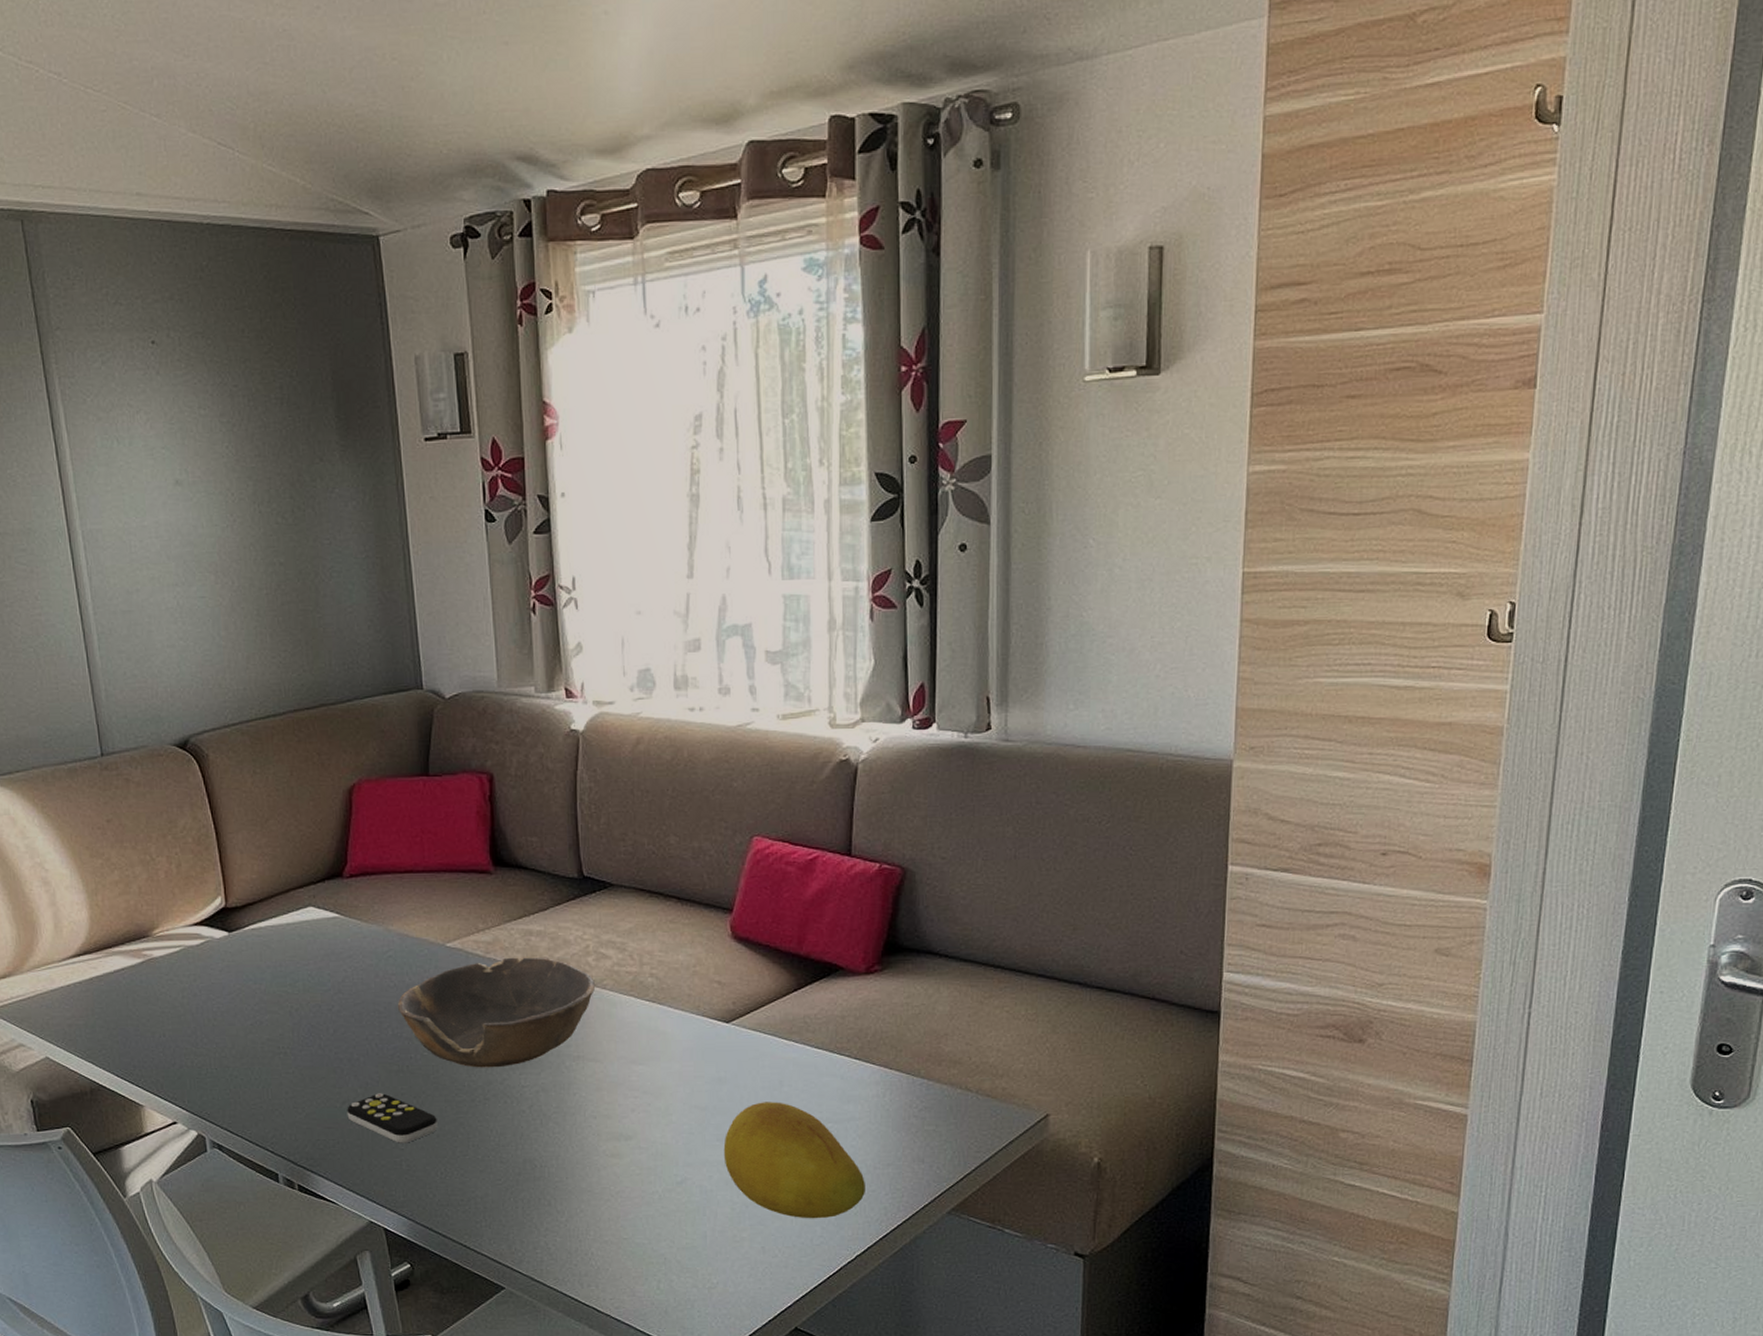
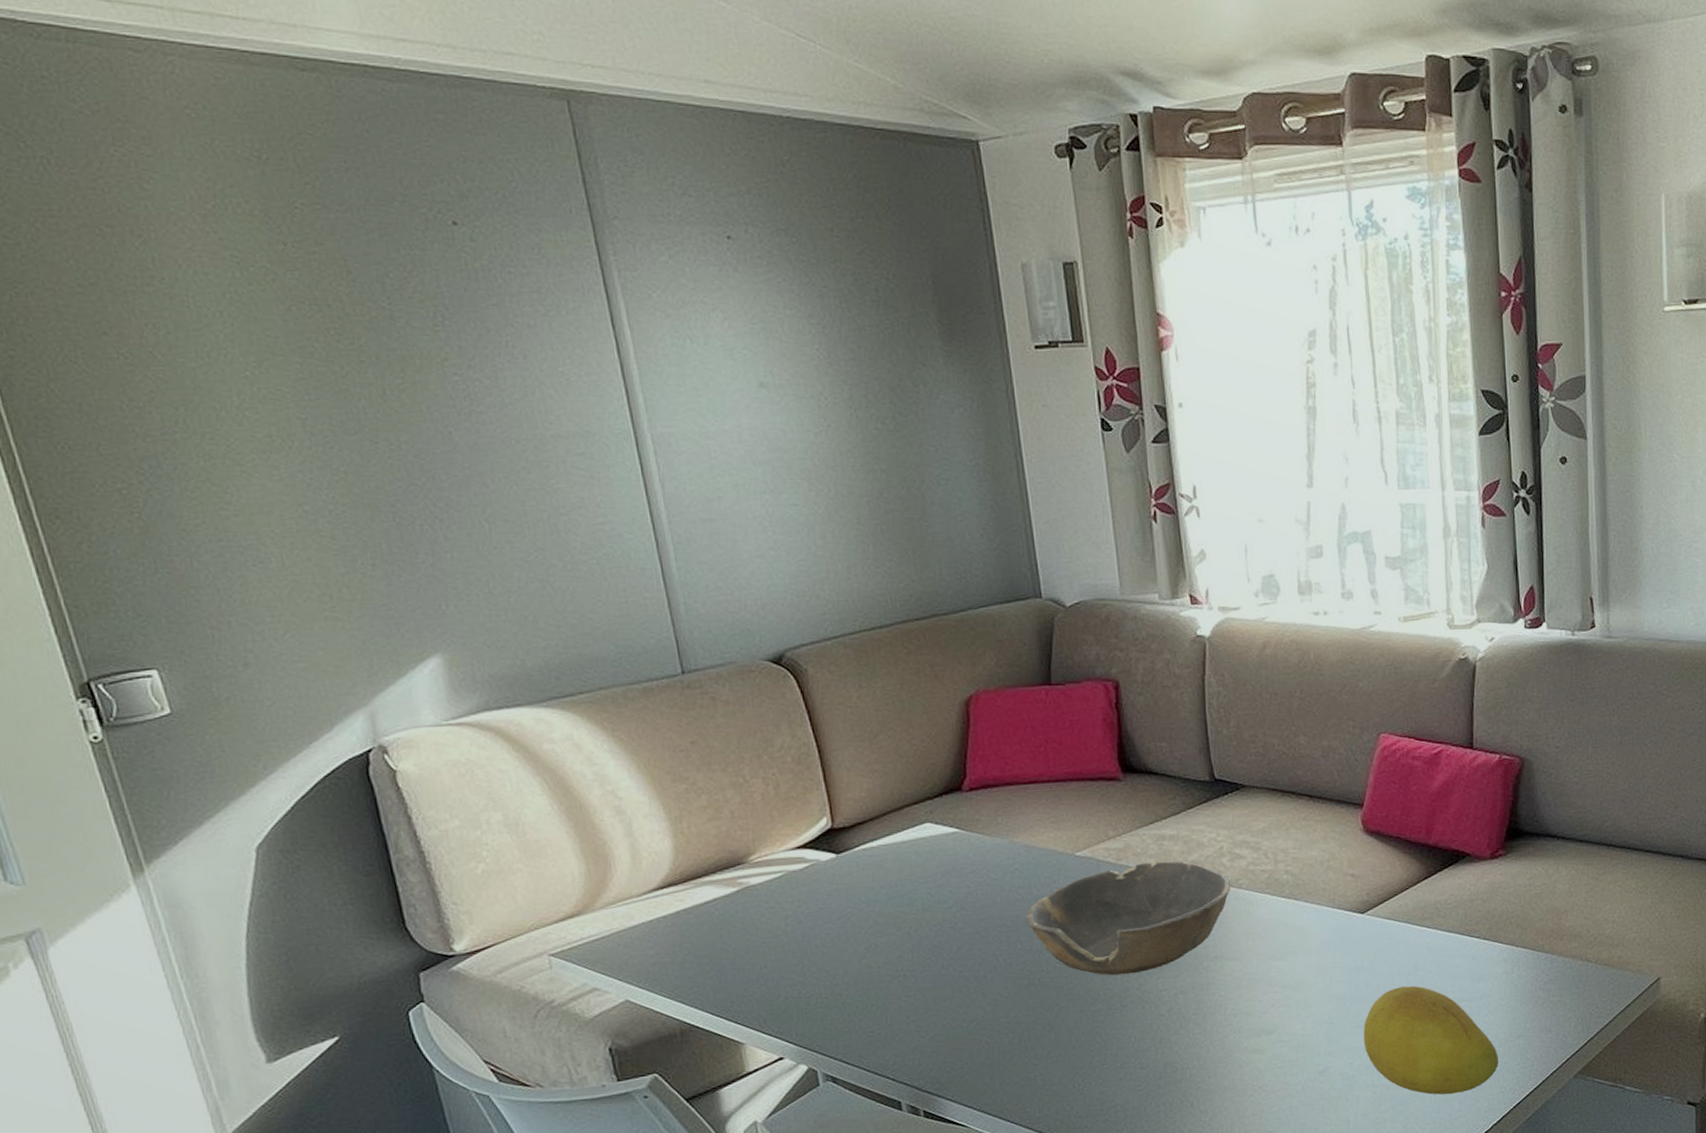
remote control: present [347,1093,438,1143] -> none [974,1009,1073,1059]

